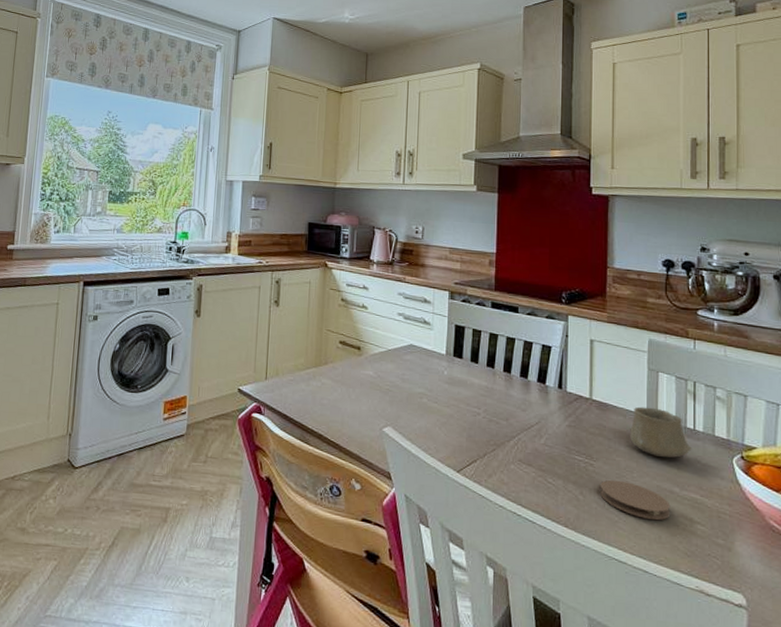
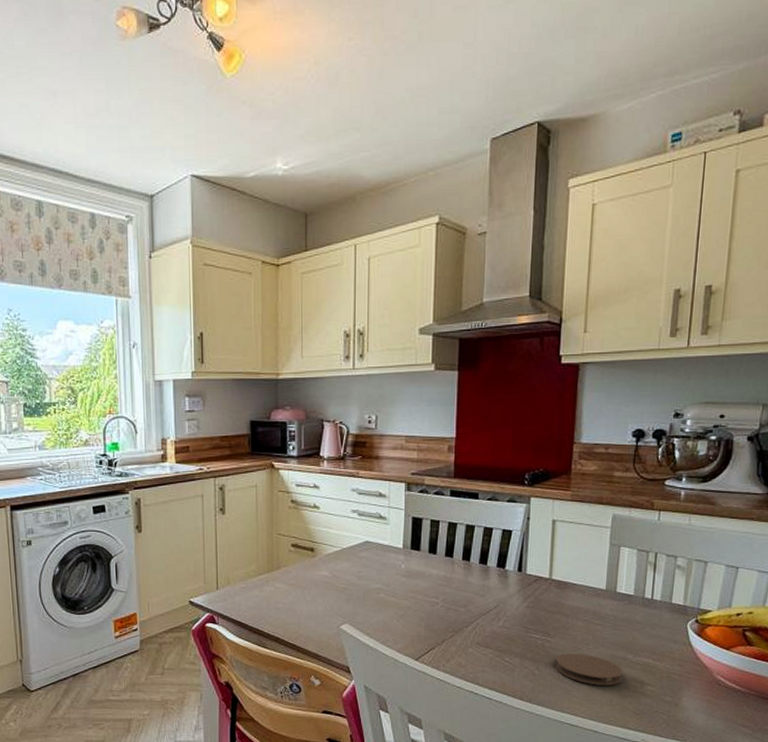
cup: present [630,406,692,458] -> none [588,582,649,628]

